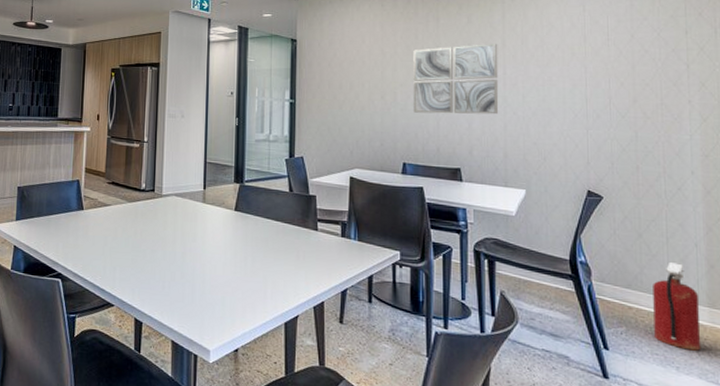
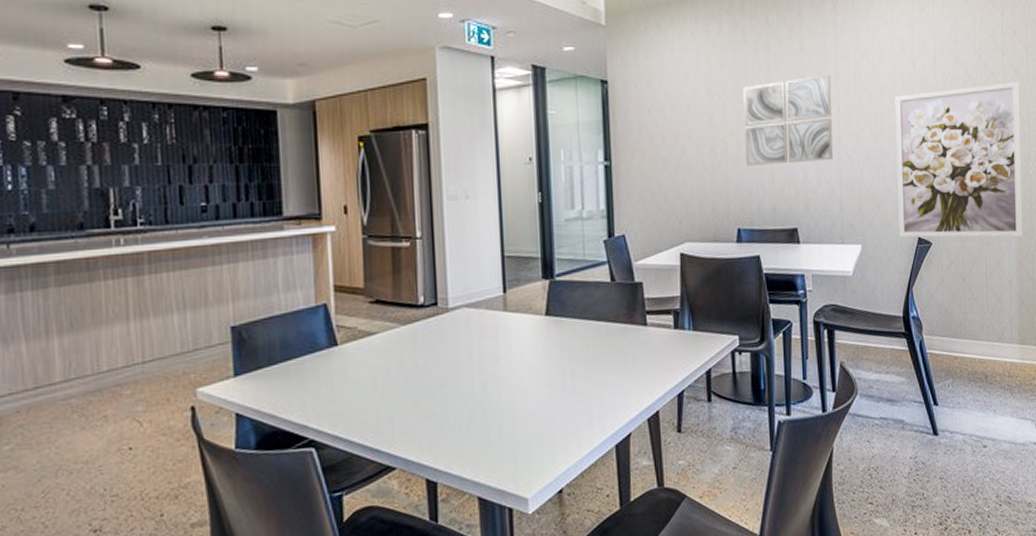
wall art: none [563,58,713,203] -> present [895,82,1023,238]
fire extinguisher: present [653,262,702,351] -> none [974,303,1014,391]

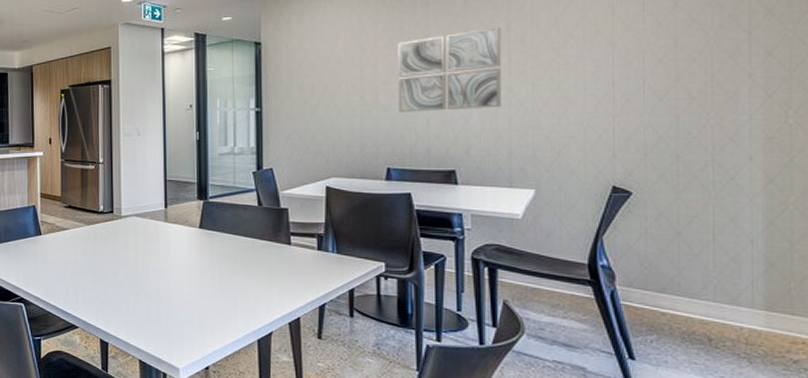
wall art: present [895,82,1023,238] -> none [584,22,776,192]

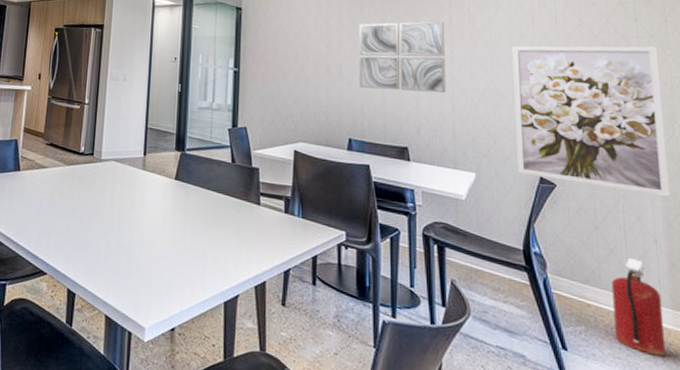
wall art: none [584,22,776,192] -> present [512,45,671,197]
fire extinguisher: none [693,262,754,359] -> present [612,258,667,357]

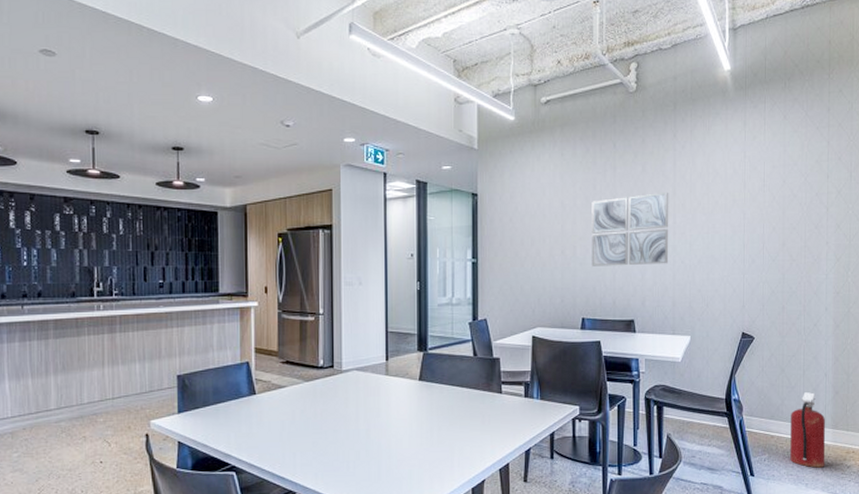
wall art: present [512,45,671,197] -> none [725,202,842,336]

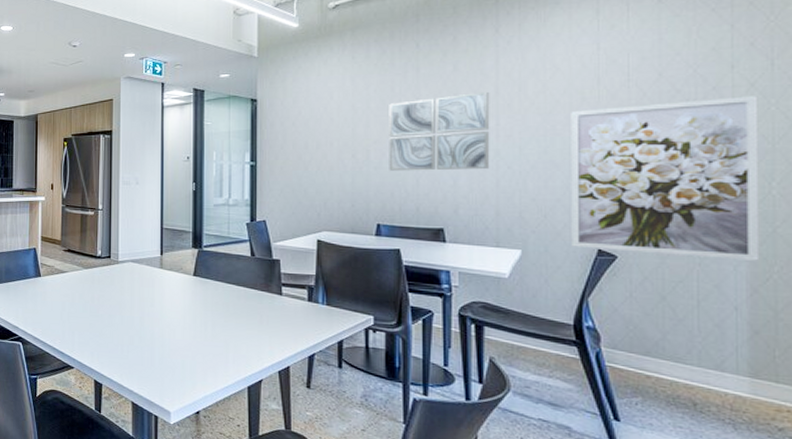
wall art: none [725,202,842,336] -> present [571,96,760,261]
fire extinguisher: present [790,392,826,468] -> none [678,328,739,425]

